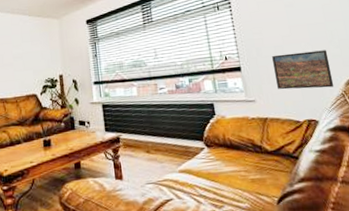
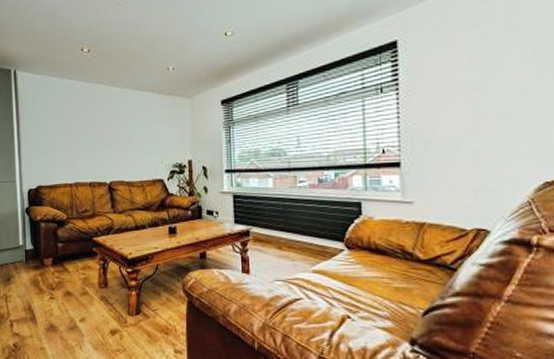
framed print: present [272,50,334,90] -> none [443,147,520,193]

